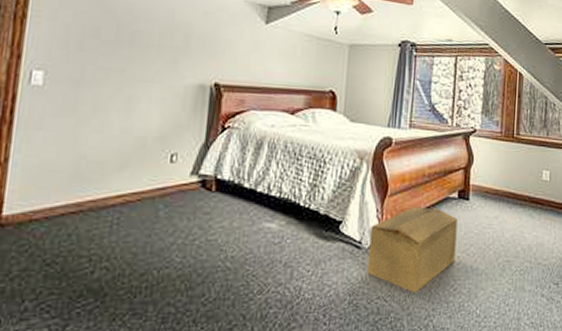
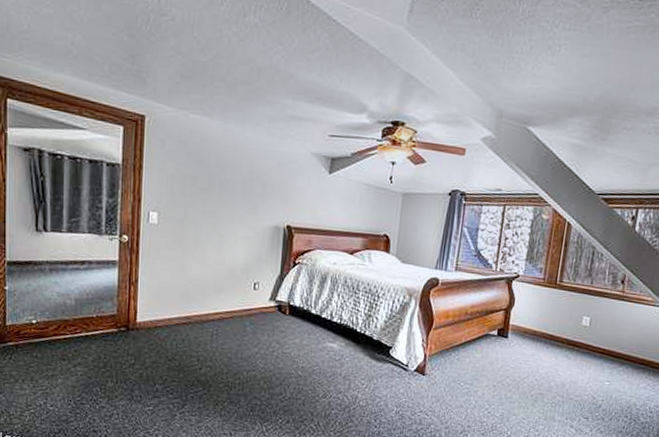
cardboard box: present [367,206,458,294] -> none [412,339,496,412]

